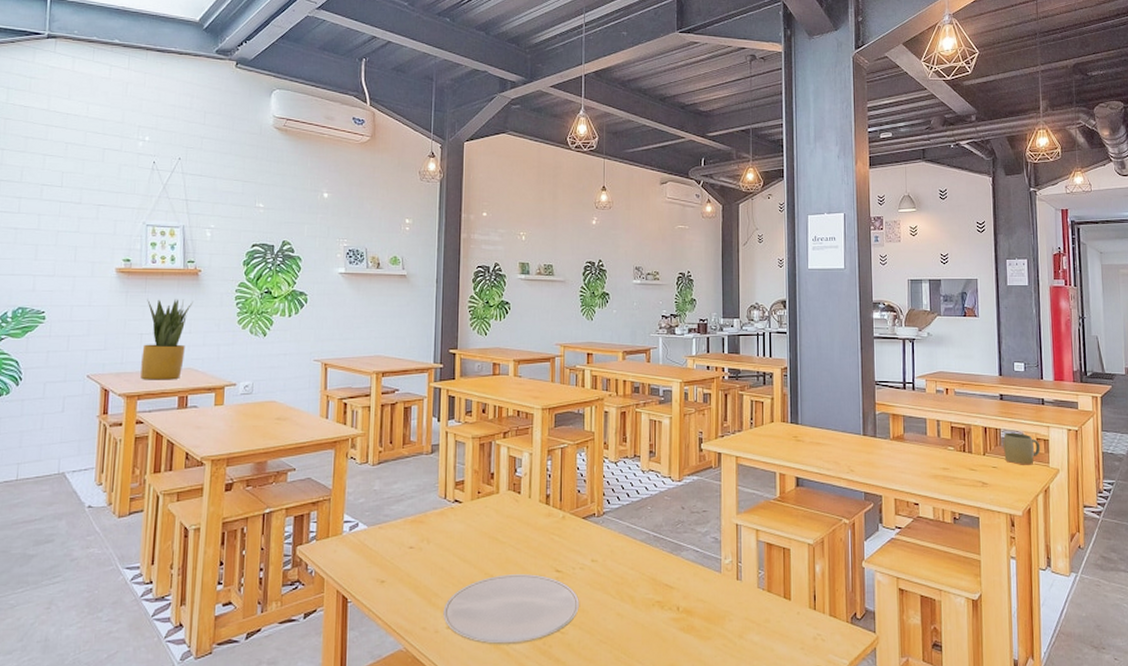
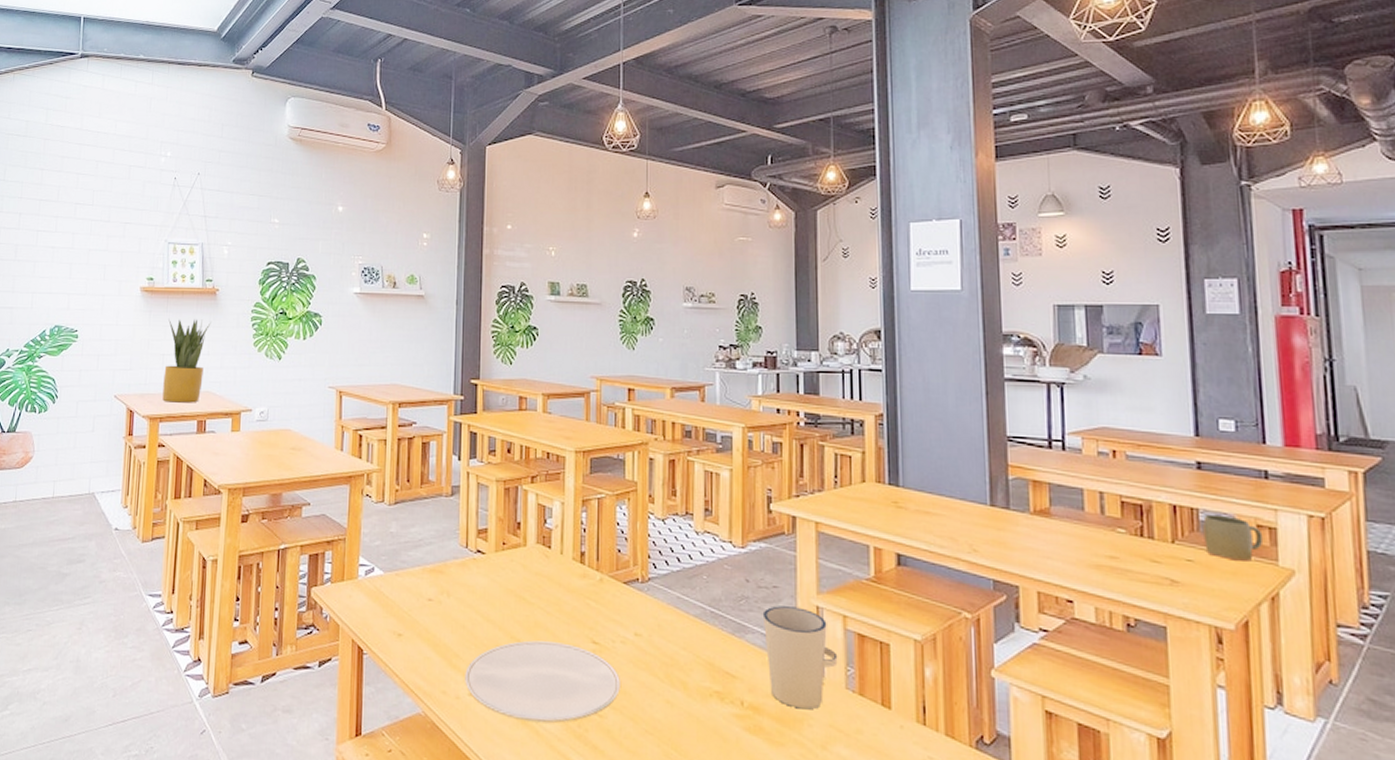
cup: none [694,526,752,608] -> present [762,606,838,710]

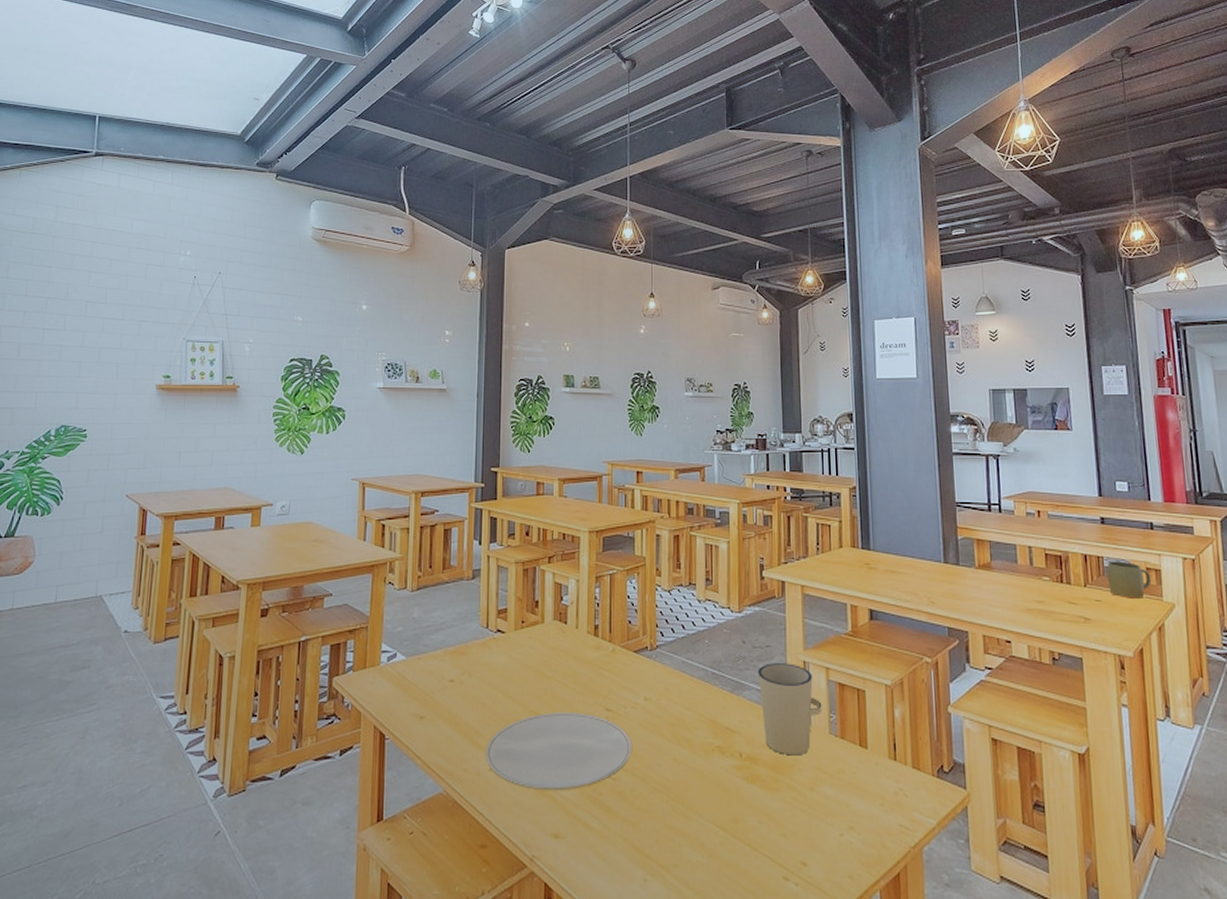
planter: present [162,319,211,403] -> none [178,416,231,500]

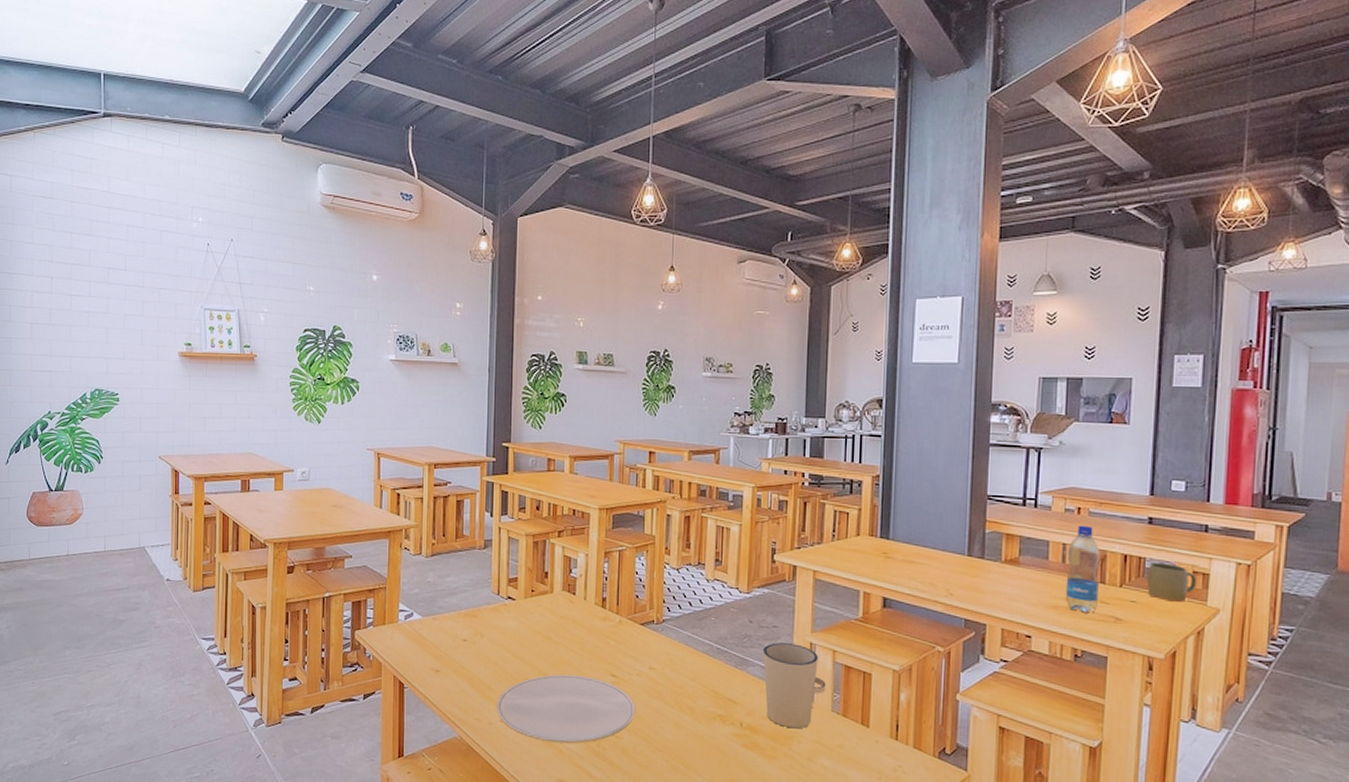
bottle: none [1034,528,1067,615] -> present [1065,525,1100,613]

